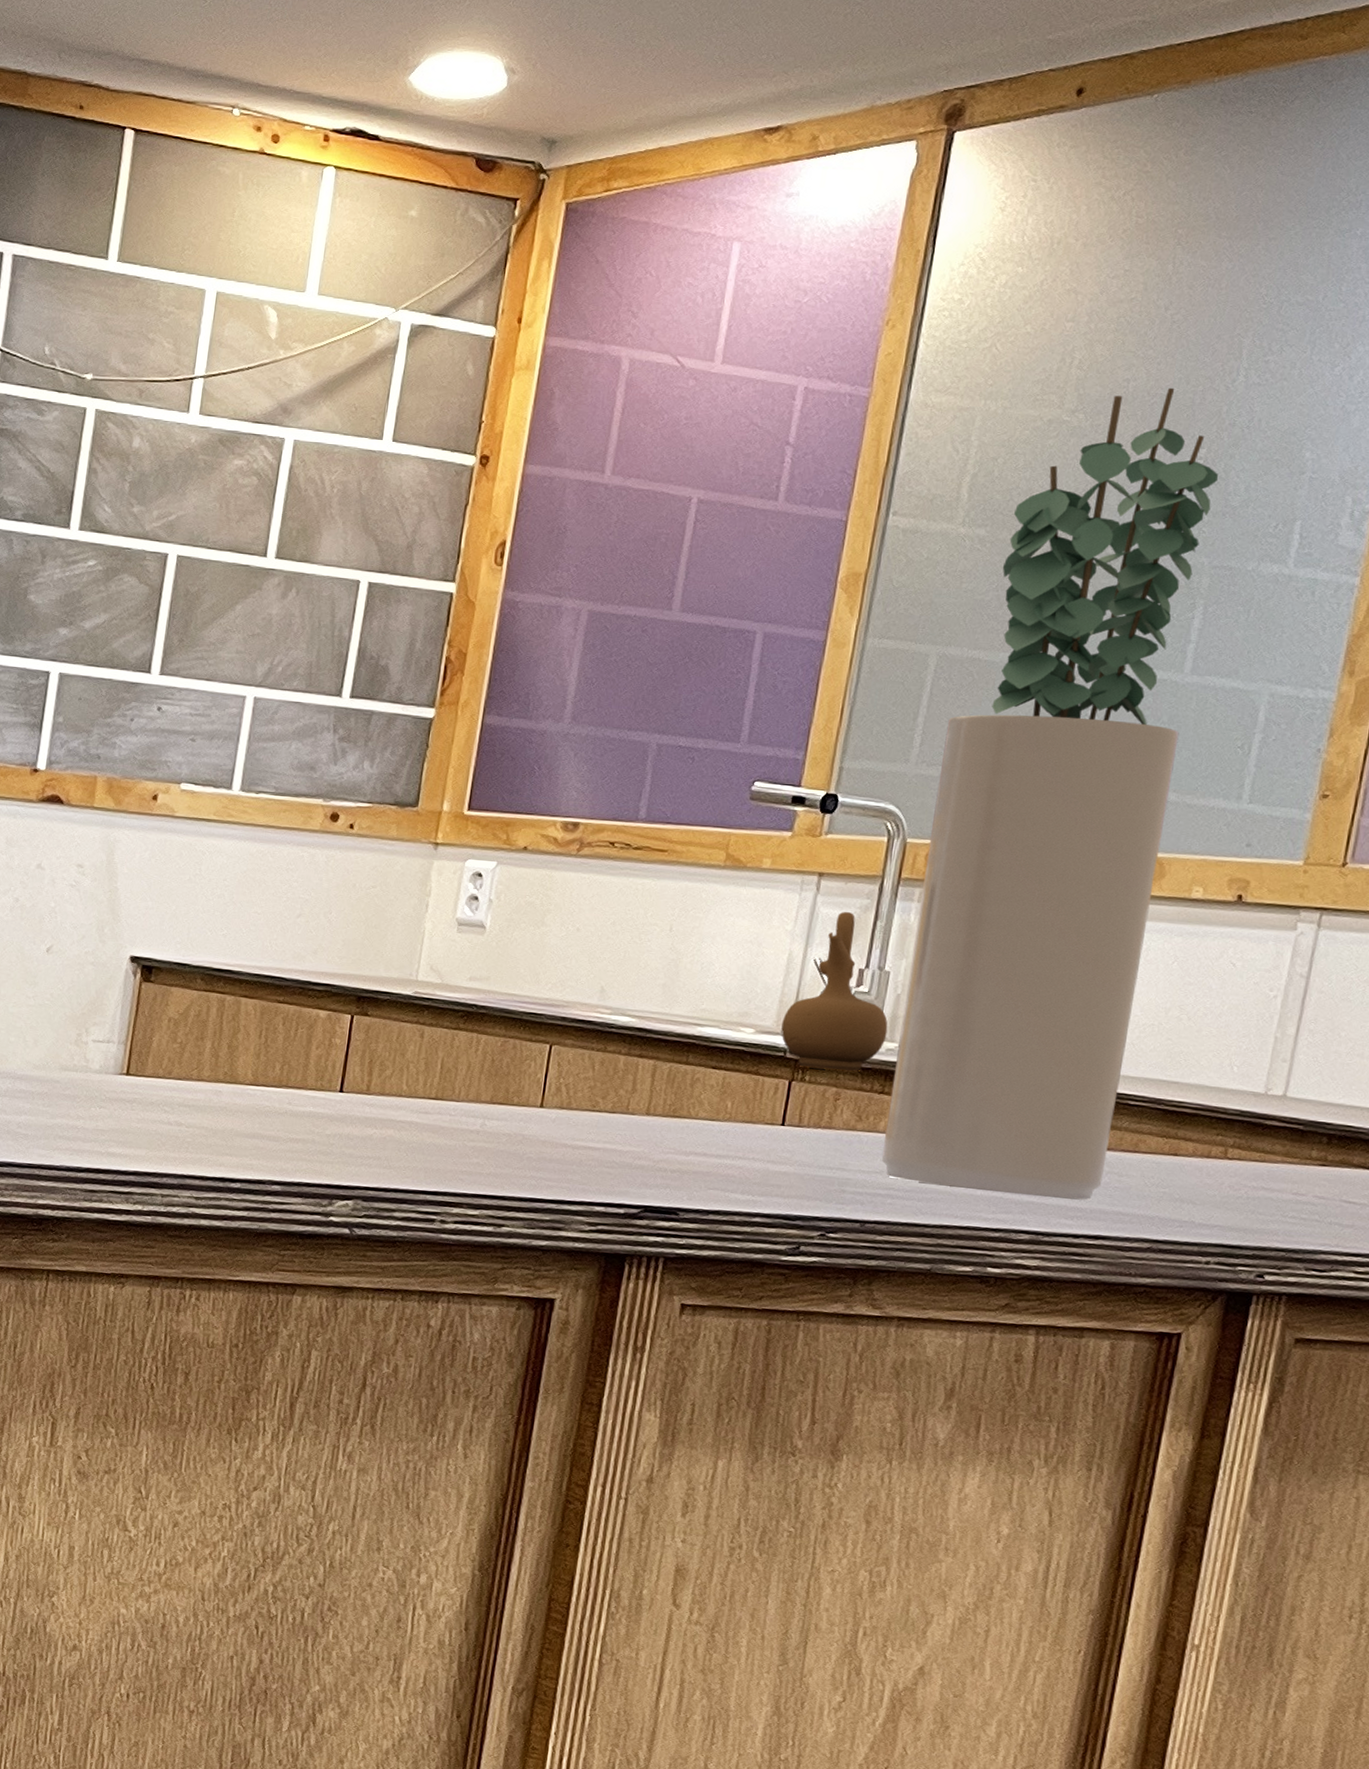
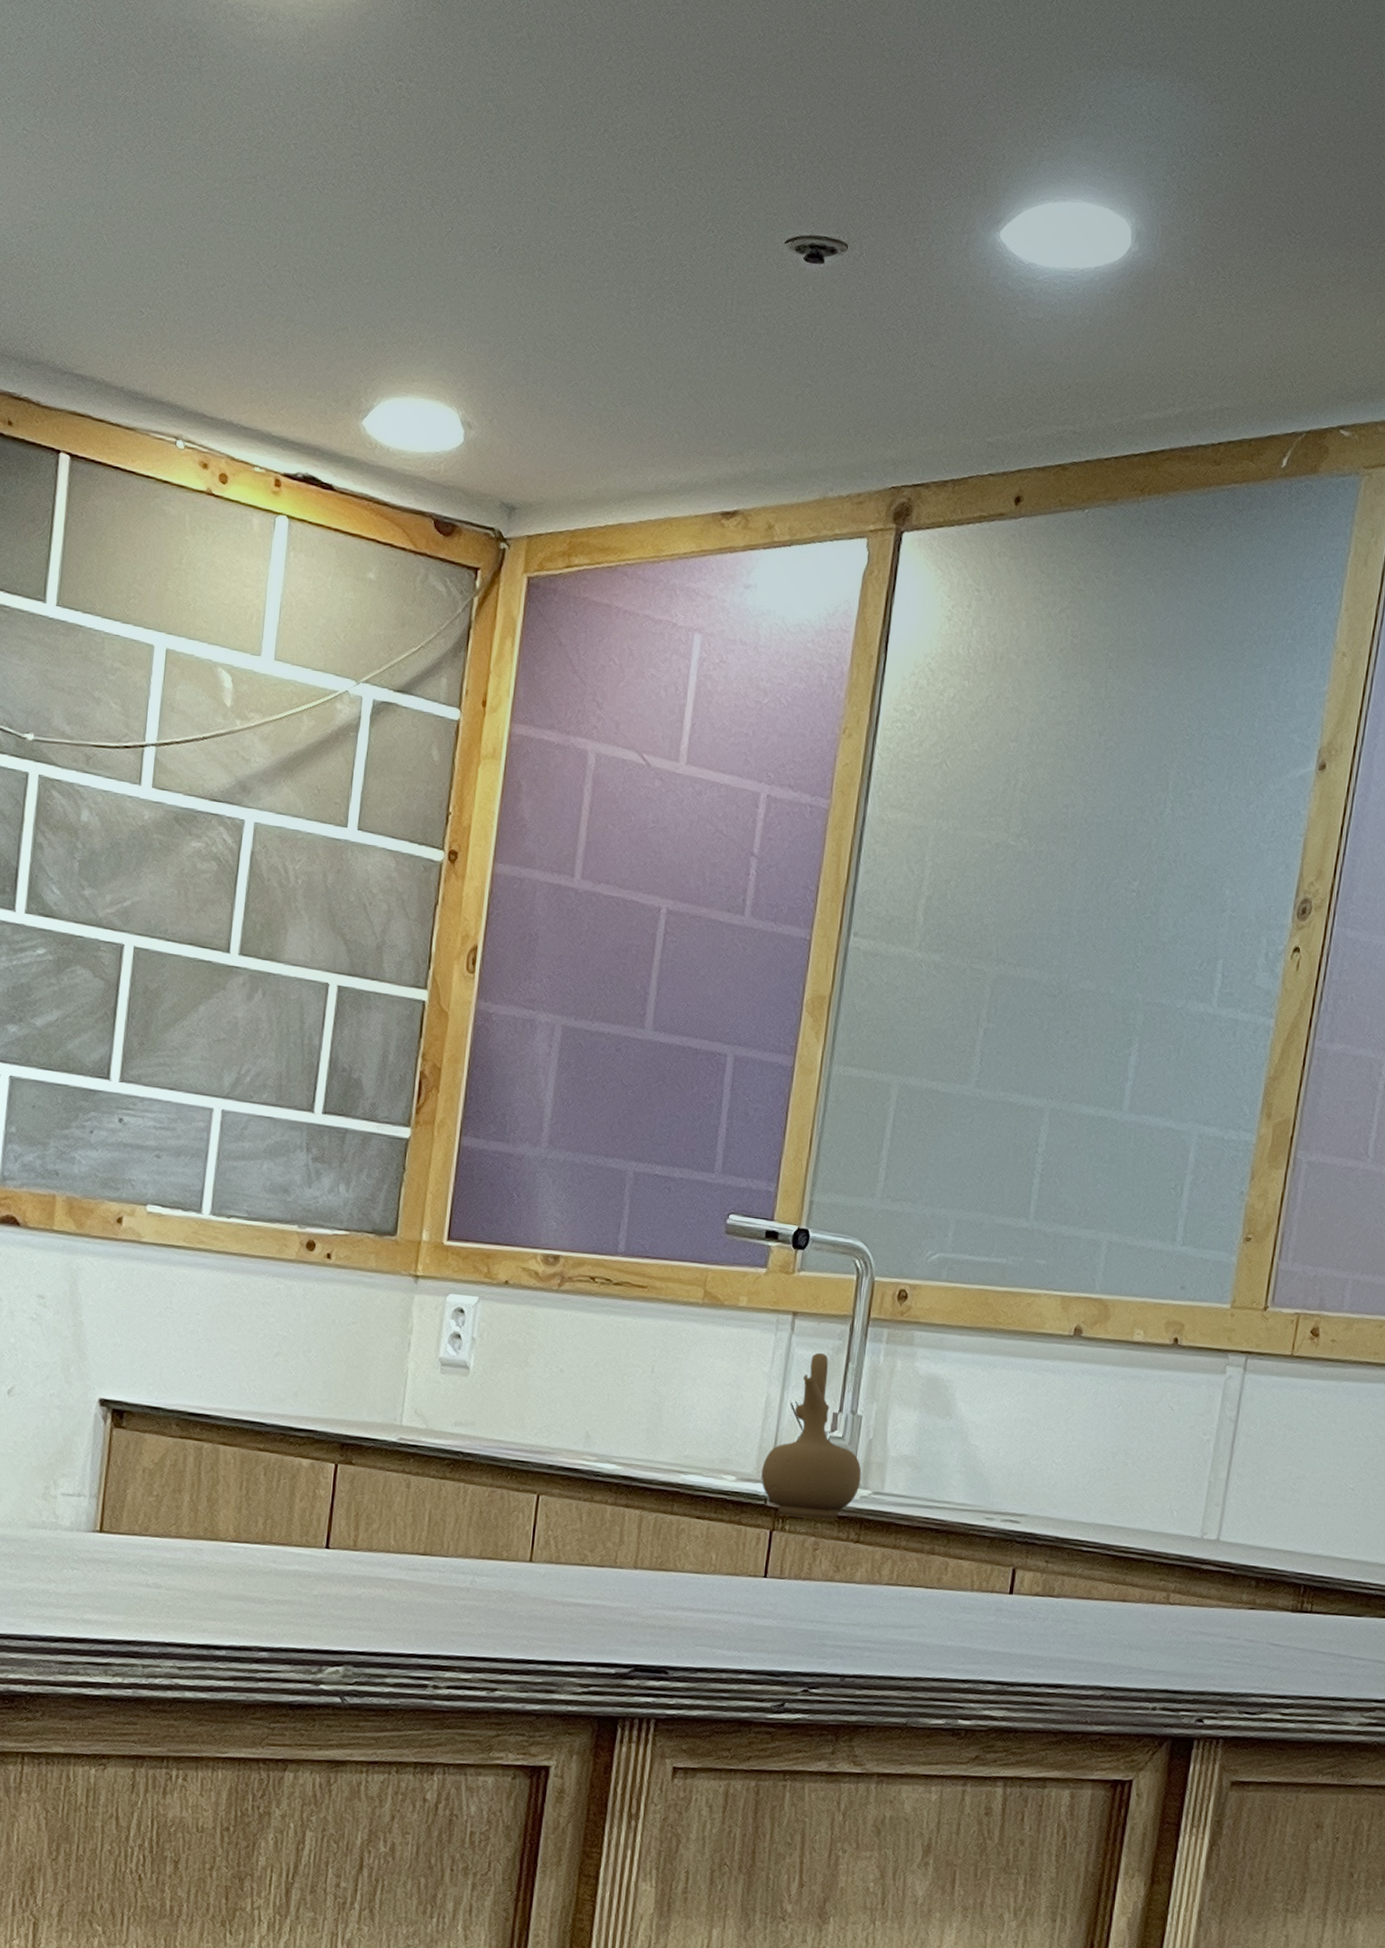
vase: present [881,387,1219,1200] -> none [858,816,1150,1649]

